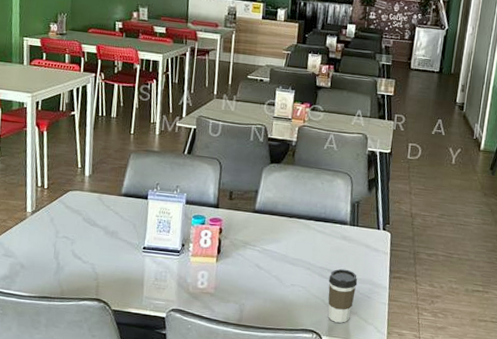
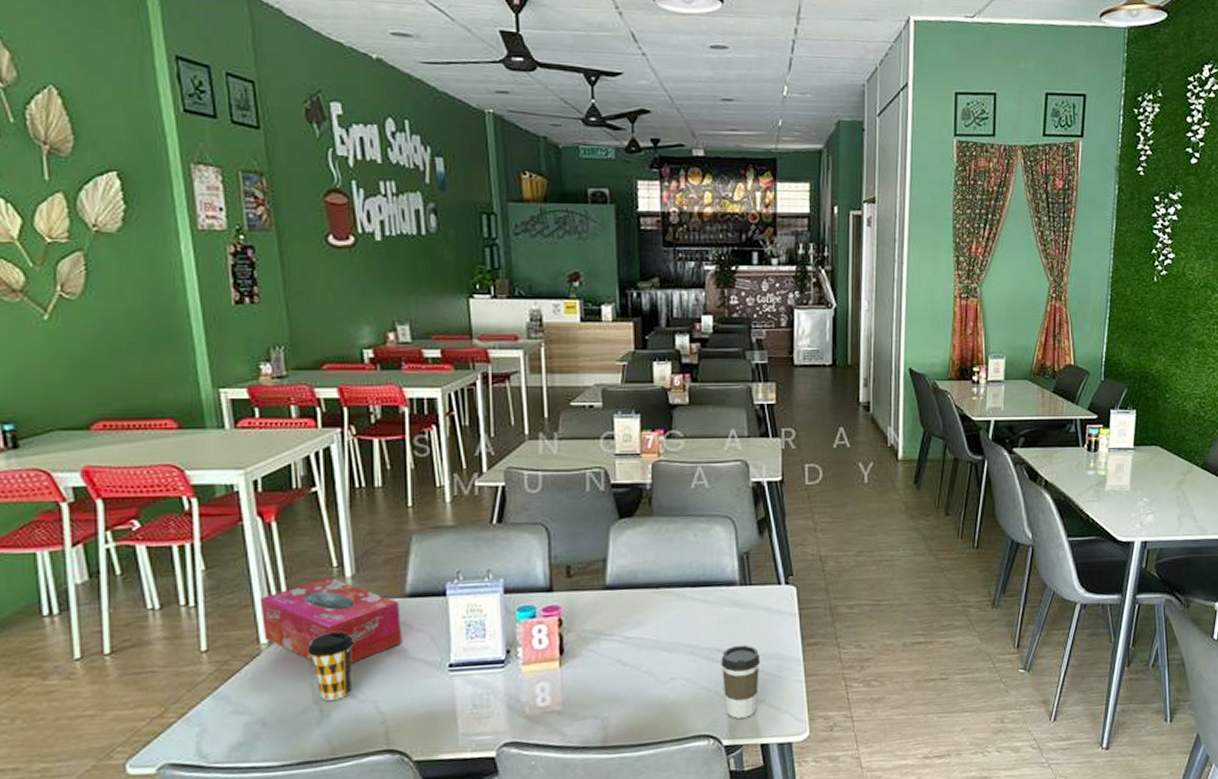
tissue box: none [29,173,117,235] -> present [259,576,403,663]
coffee cup: none [55,212,85,259] -> present [308,632,354,702]

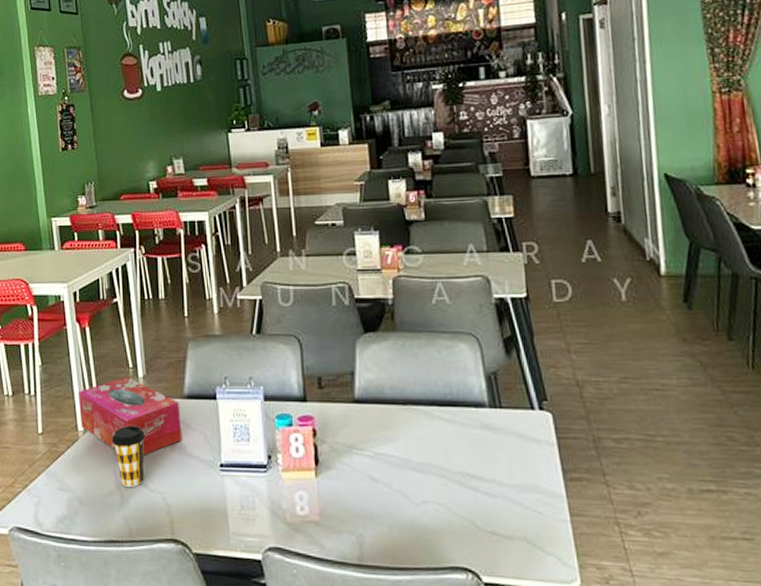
coffee cup: present [721,644,761,719] -> none [474,472,518,555]

